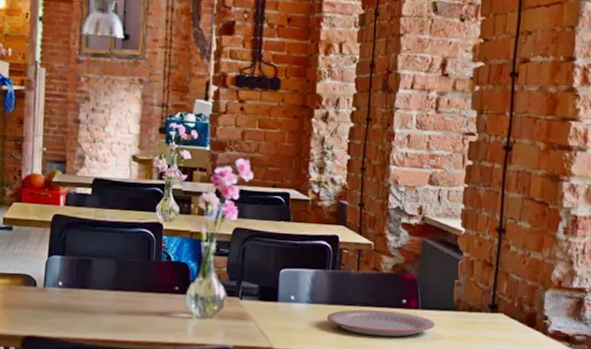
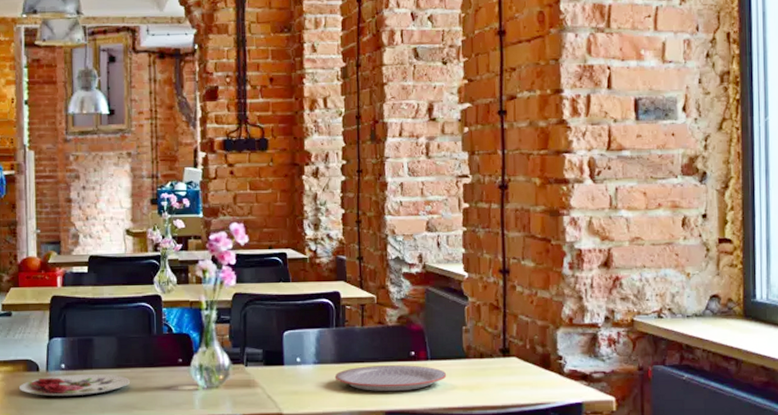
plate: none [15,292,125,314] -> present [18,373,130,397]

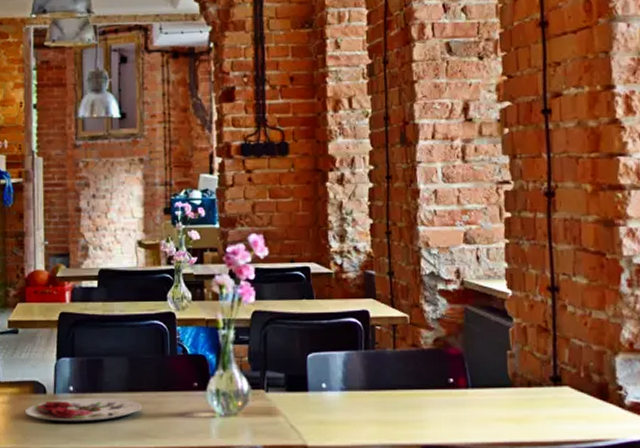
plate: present [334,365,447,392] -> none [364,393,490,424]

